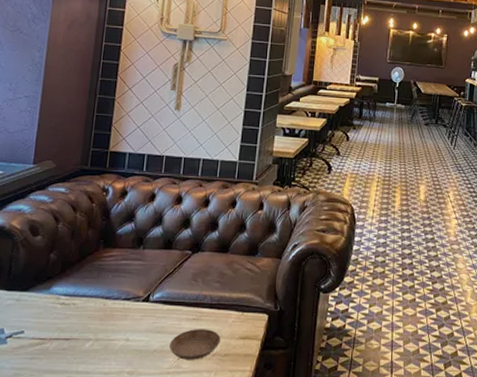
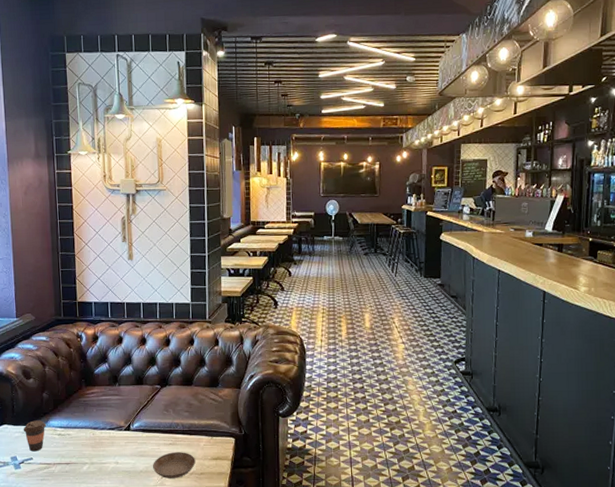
coffee cup: none [18,286,48,324] -> present [23,420,46,452]

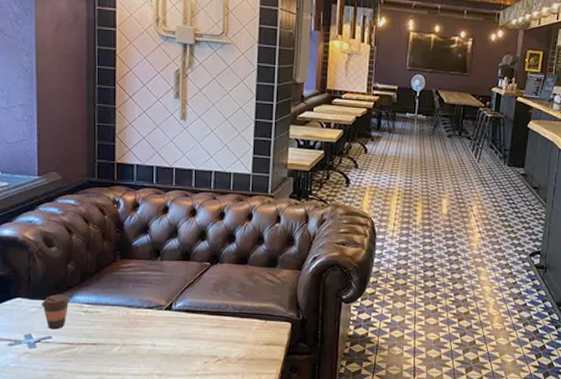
saucer: present [153,452,196,478] -> none [196,335,245,364]

